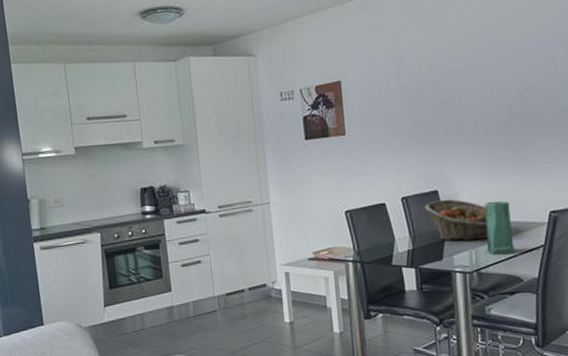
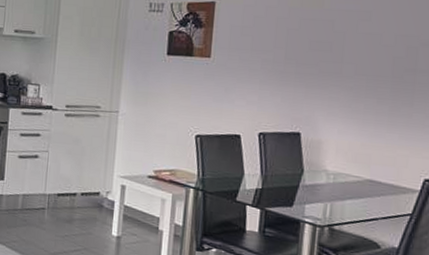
fruit basket: present [424,199,488,241] -> none [282,143,351,194]
vase: present [484,200,514,254] -> none [344,155,379,216]

